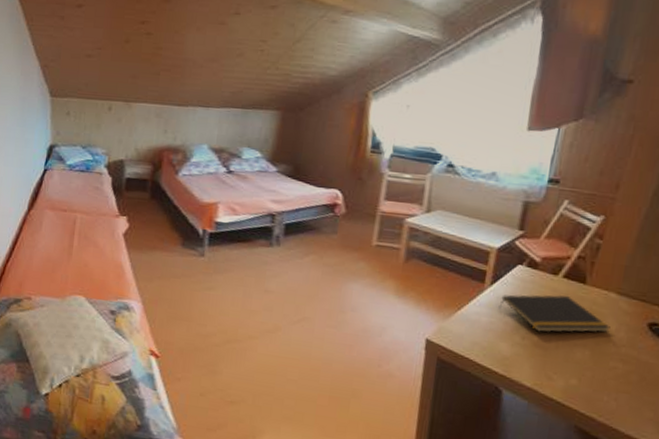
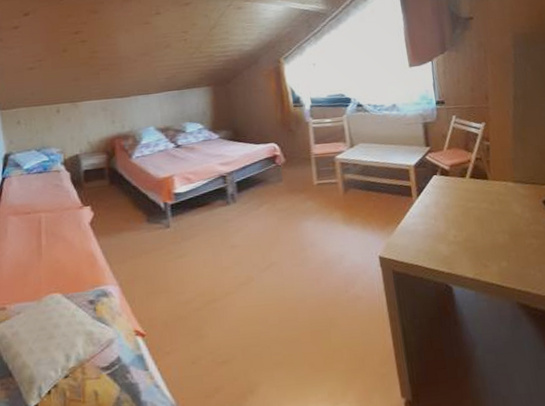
notepad: present [498,295,610,333] -> none [428,192,517,228]

